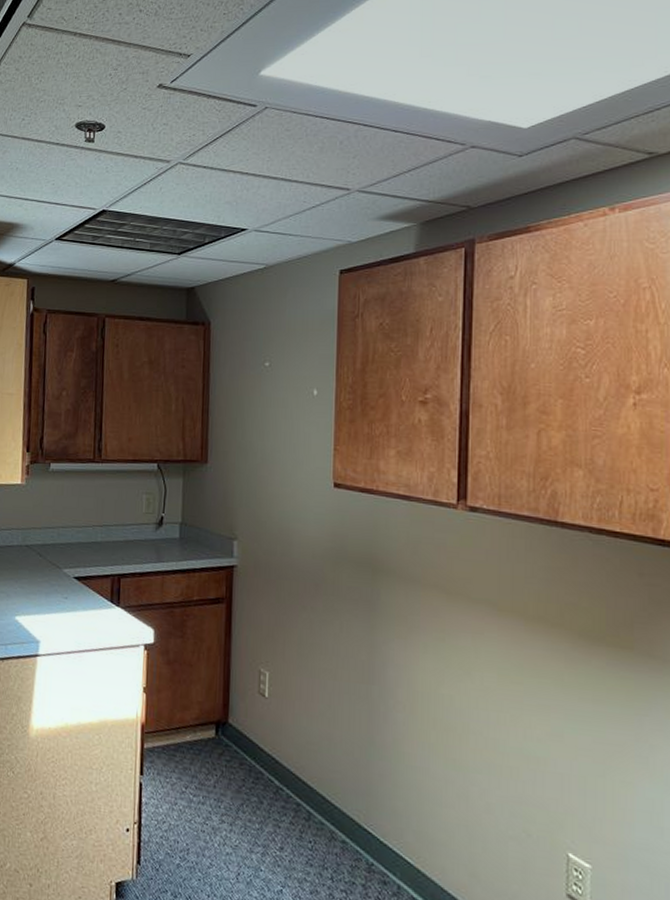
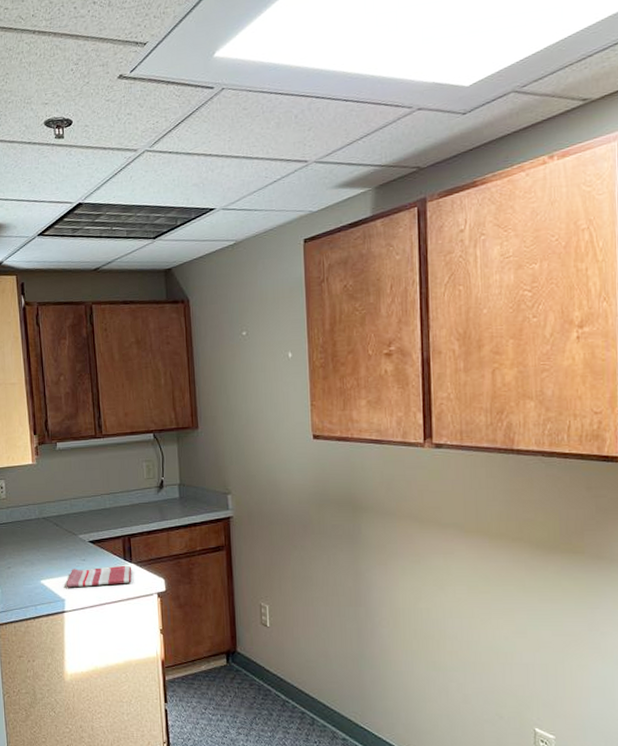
dish towel: none [43,607,119,631] -> present [66,565,132,588]

